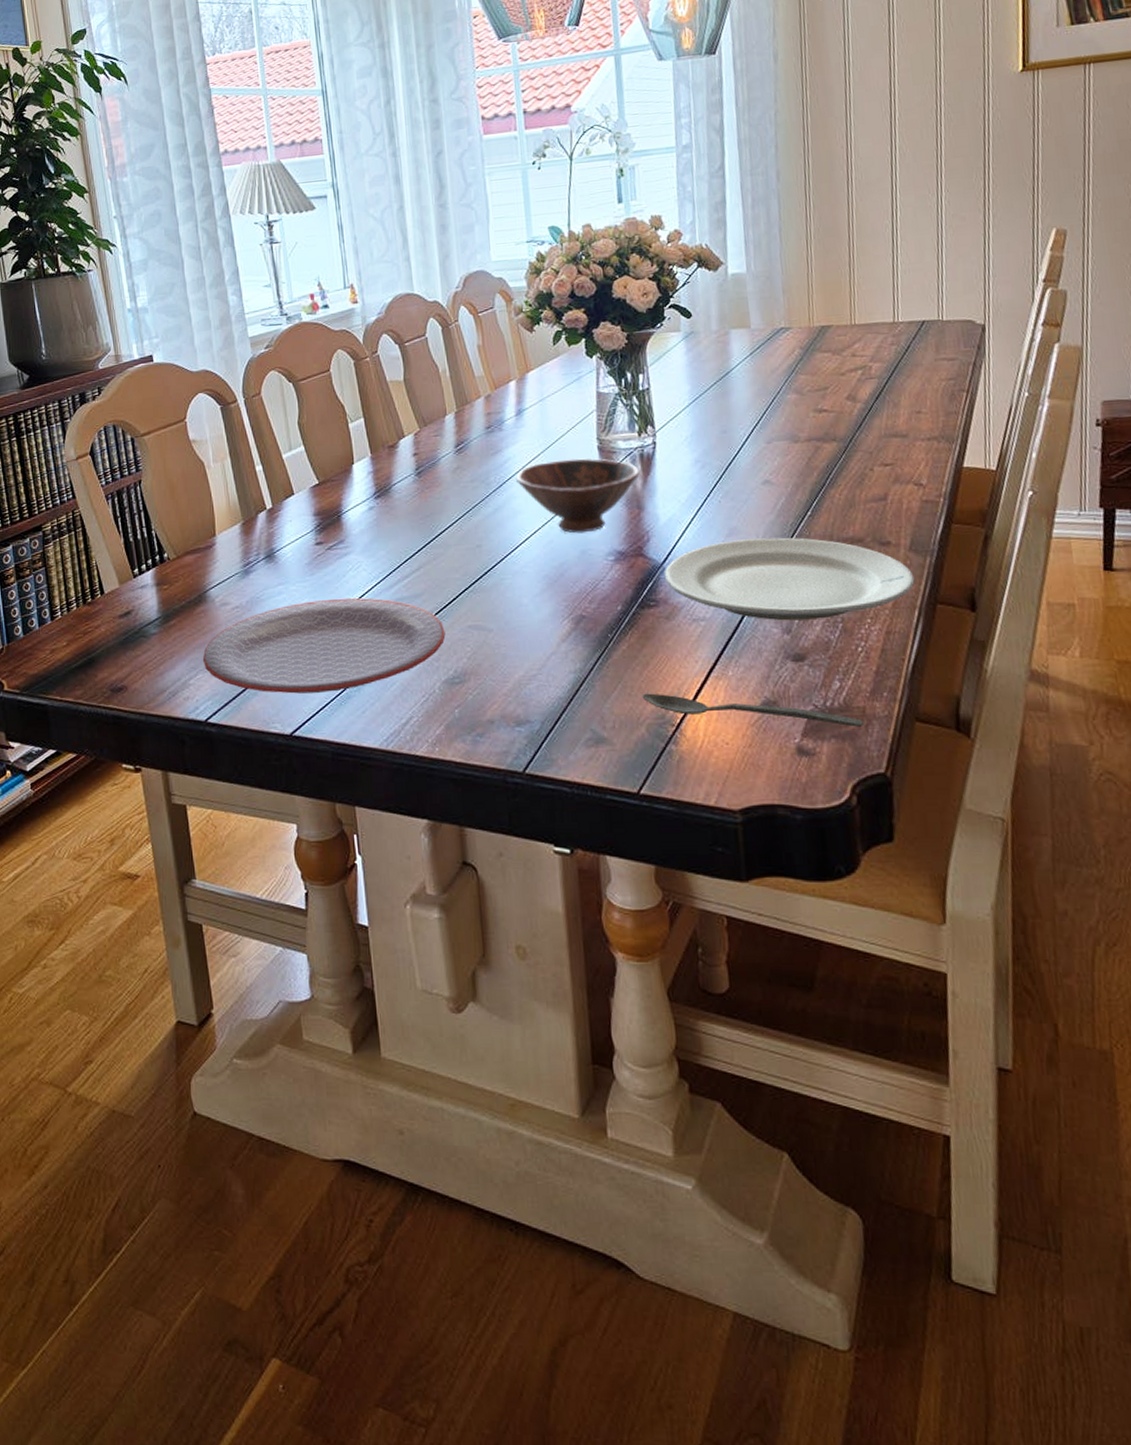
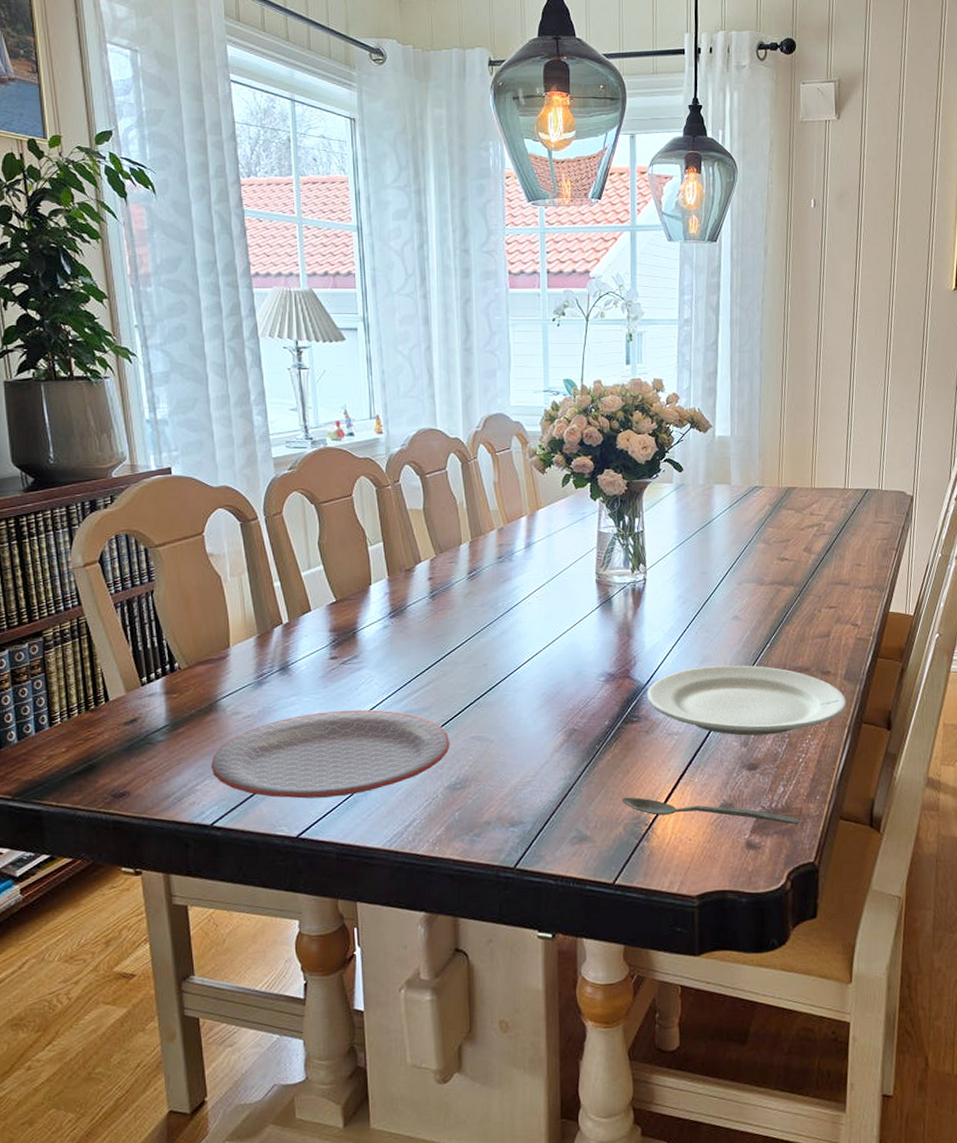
bowl: present [516,458,640,534] -> none [522,589,631,656]

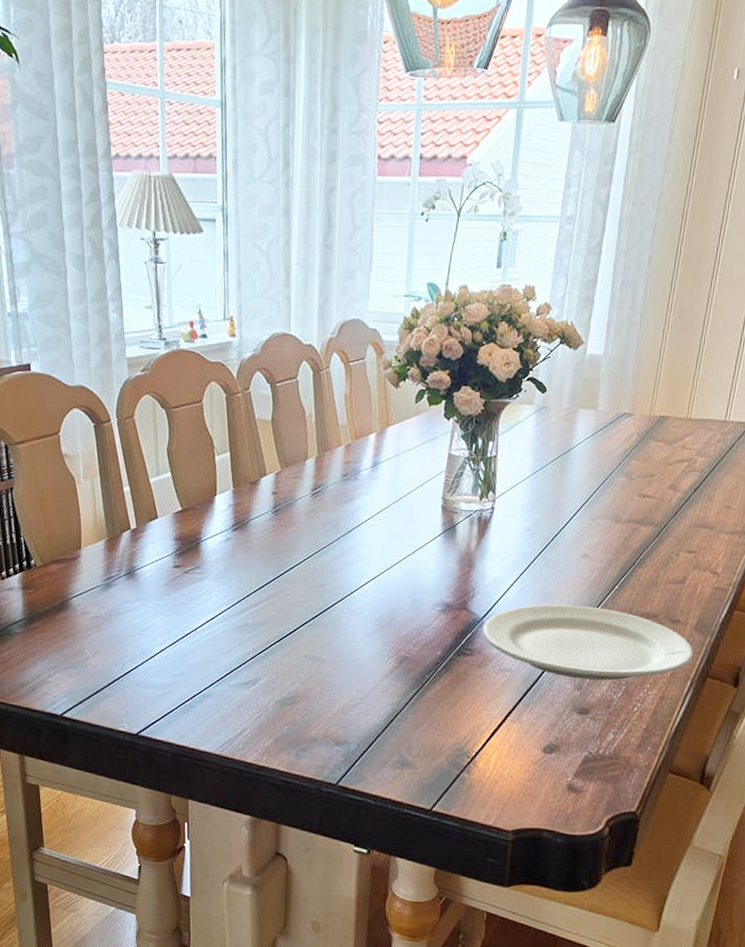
plate: present [210,709,450,799] -> none [61,618,284,701]
spoon: present [621,797,800,825] -> none [446,728,626,773]

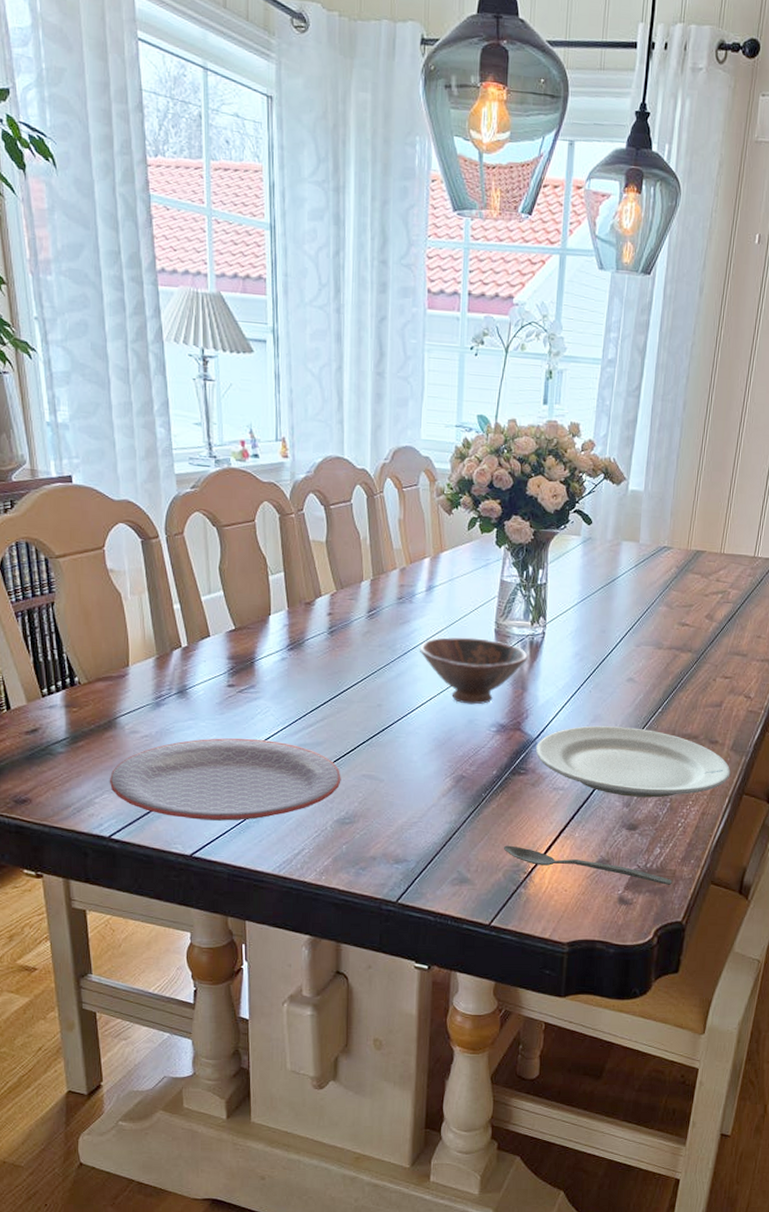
plate: none [61,618,284,701] -> present [109,738,341,821]
bowl: none [364,514,476,584] -> present [420,637,528,705]
spoon: none [446,728,626,773] -> present [503,845,672,885]

